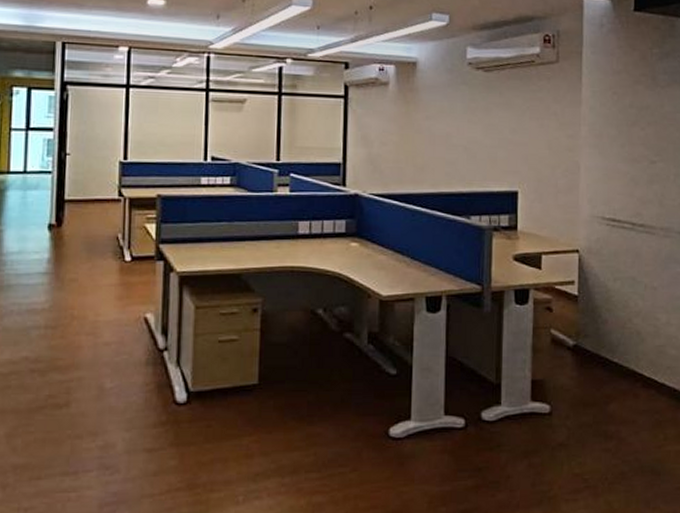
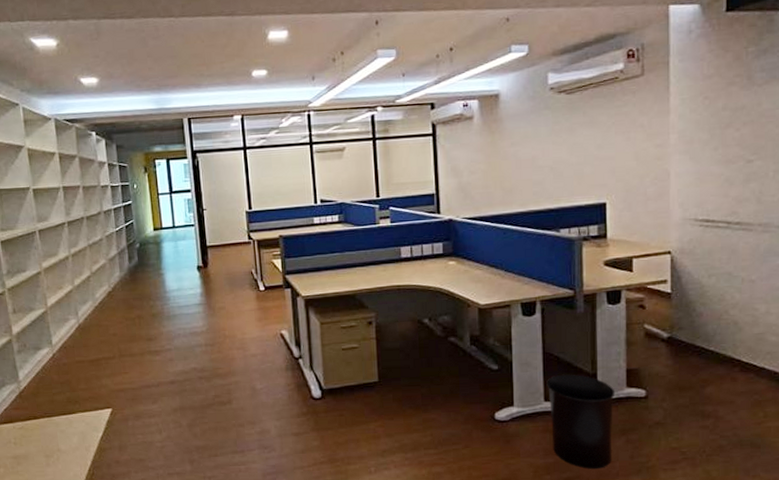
waste bin: none [448,383,519,499] -> present [546,374,615,469]

